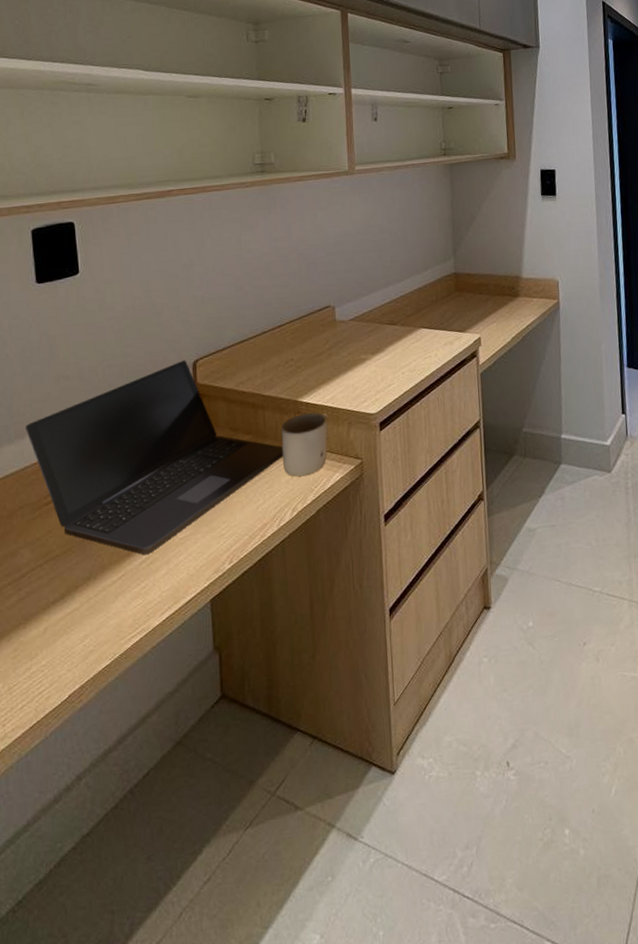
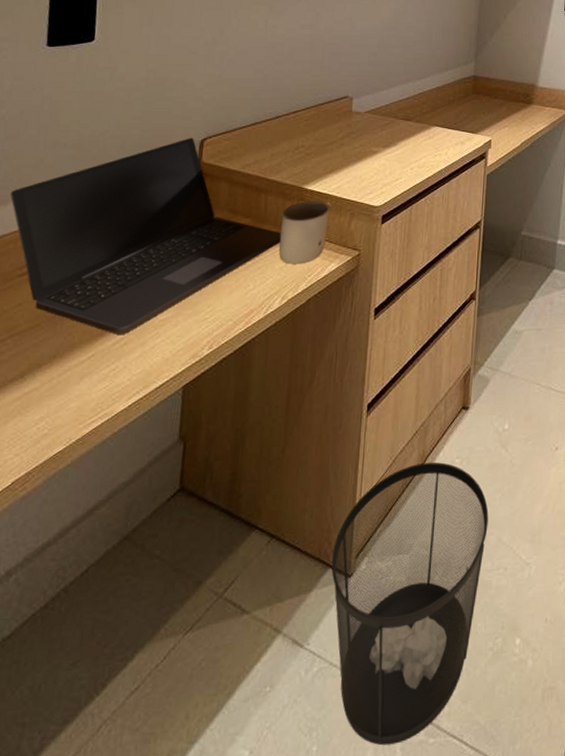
waste bin: none [374,661,524,930] -> present [331,462,489,746]

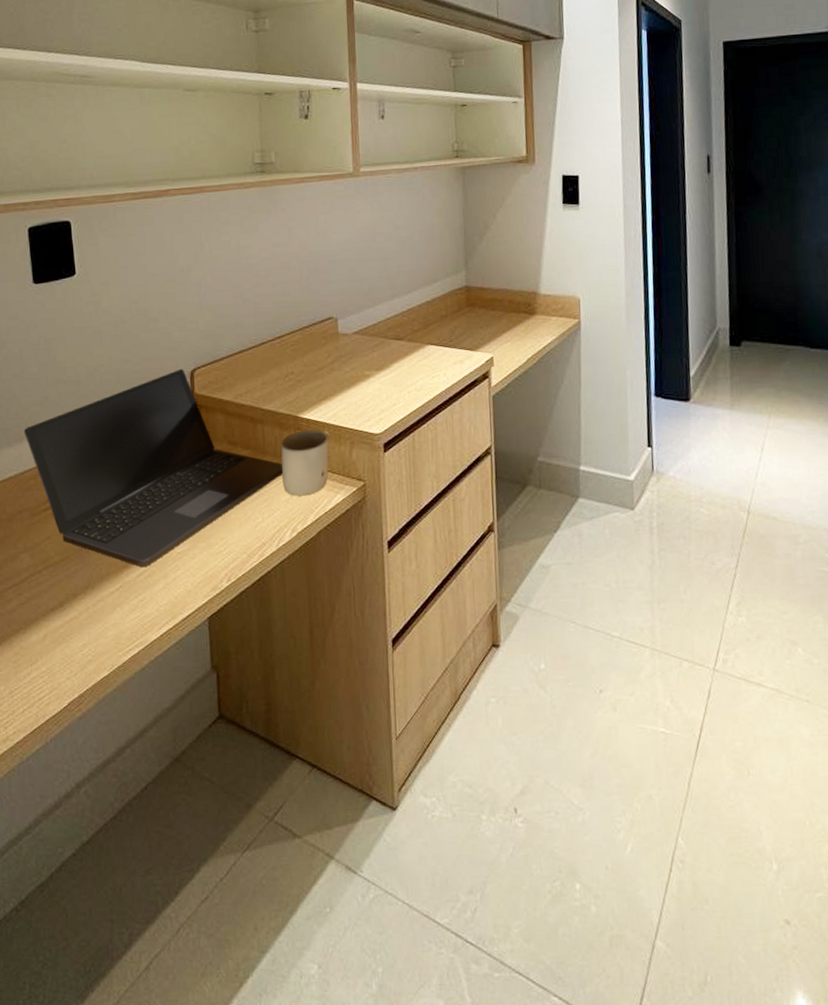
waste bin: present [331,462,489,746] -> none [374,700,534,974]

